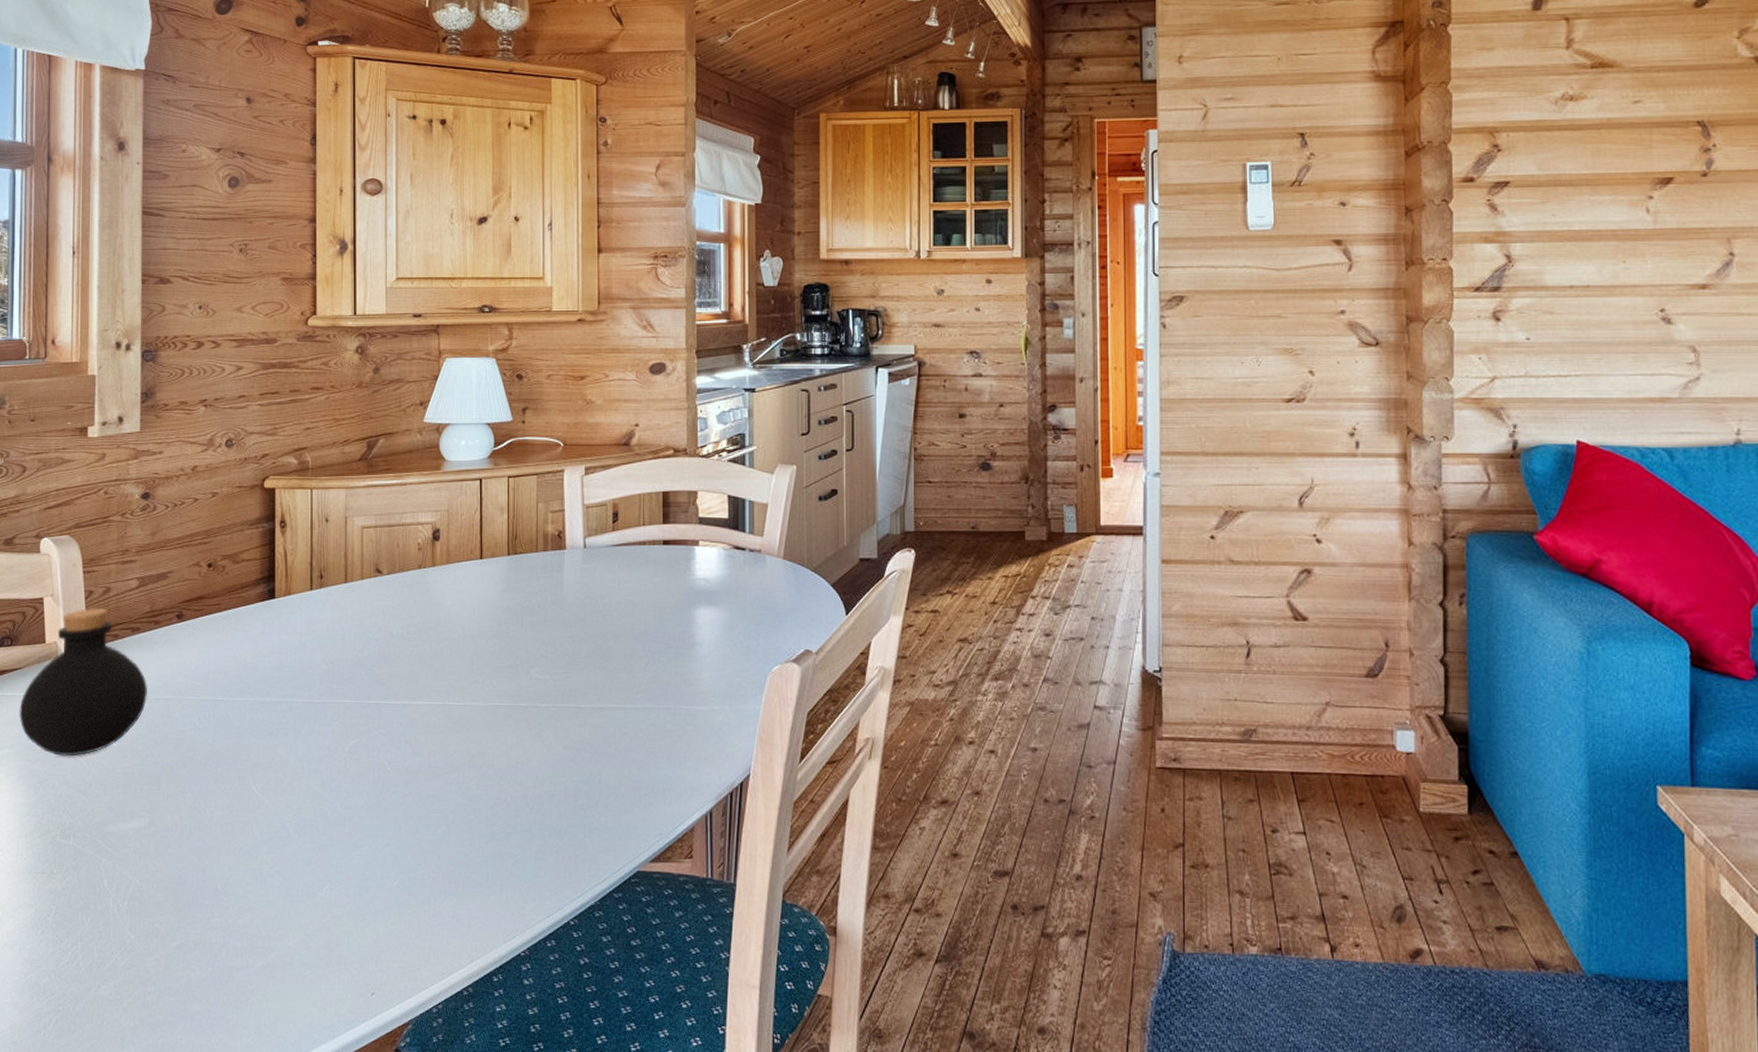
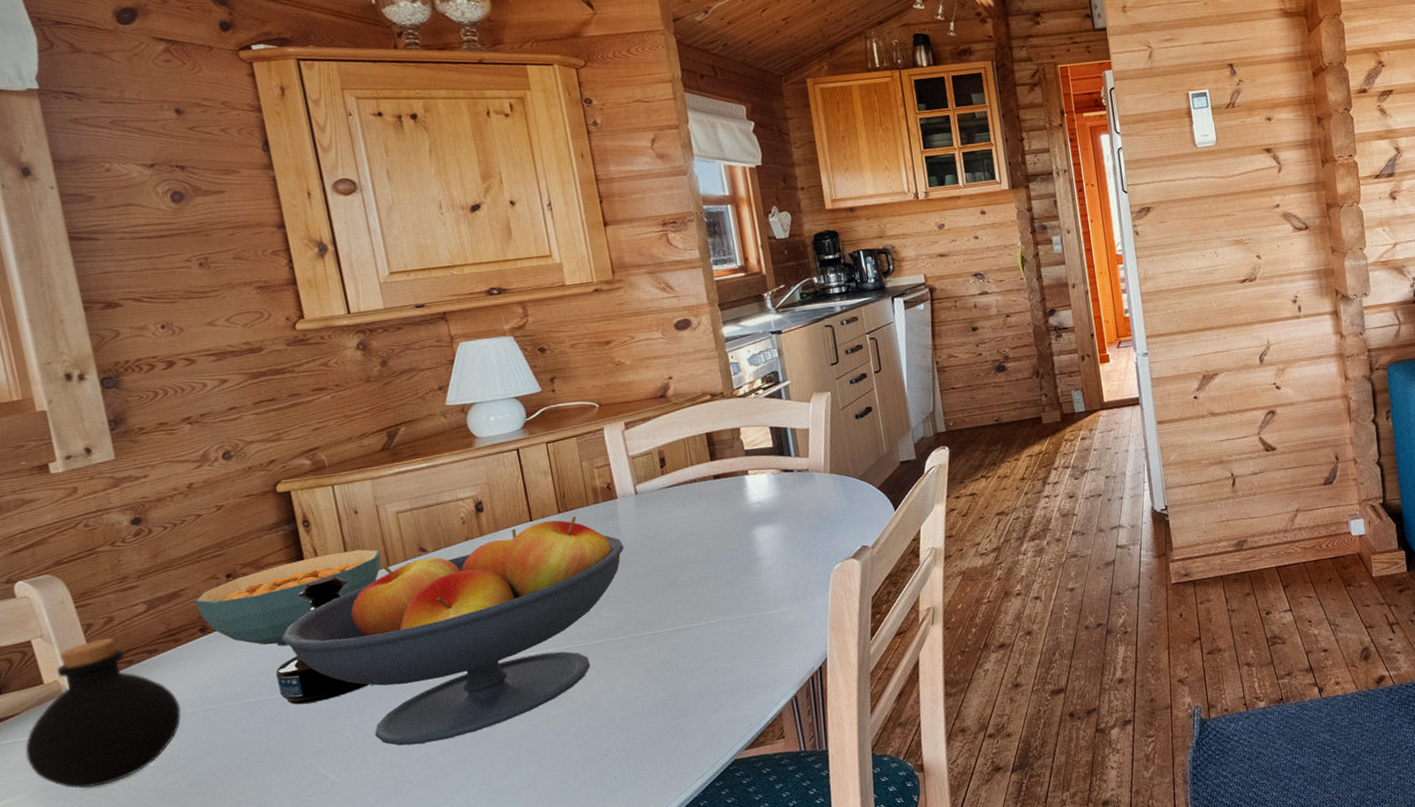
cereal bowl: none [178,559,341,648] -> present [194,549,381,647]
tequila bottle: none [232,583,310,713] -> present [276,576,369,705]
fruit bowl: none [242,561,565,780] -> present [281,516,625,746]

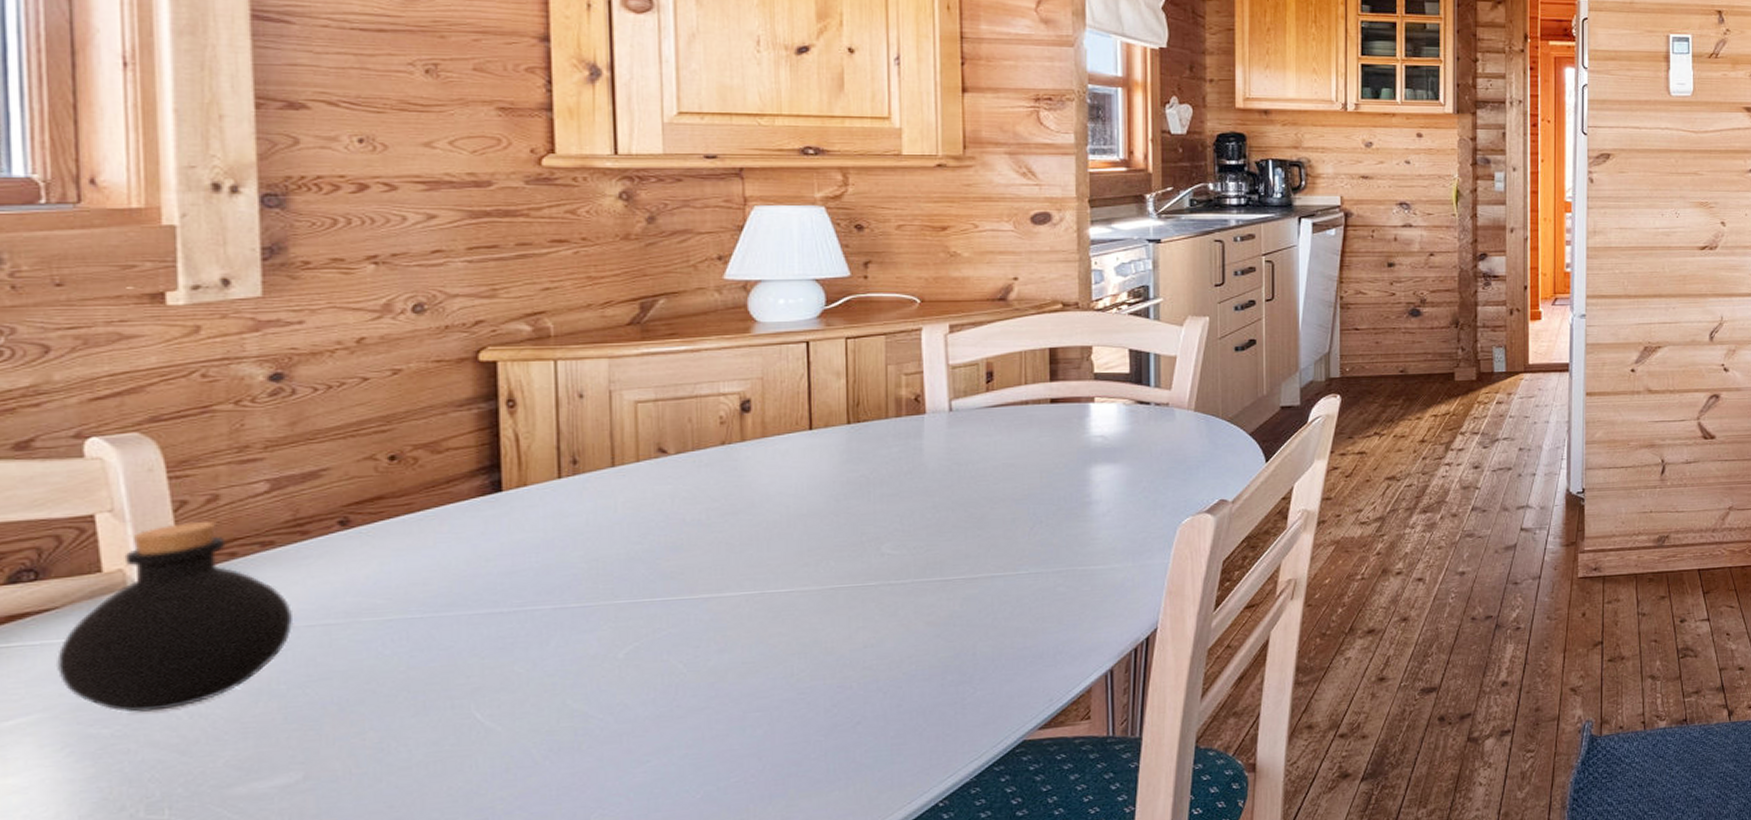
cereal bowl: present [194,549,381,647] -> none [338,442,605,554]
tequila bottle: present [276,576,369,705] -> none [435,472,560,628]
fruit bowl: present [281,516,625,746] -> none [451,430,925,691]

